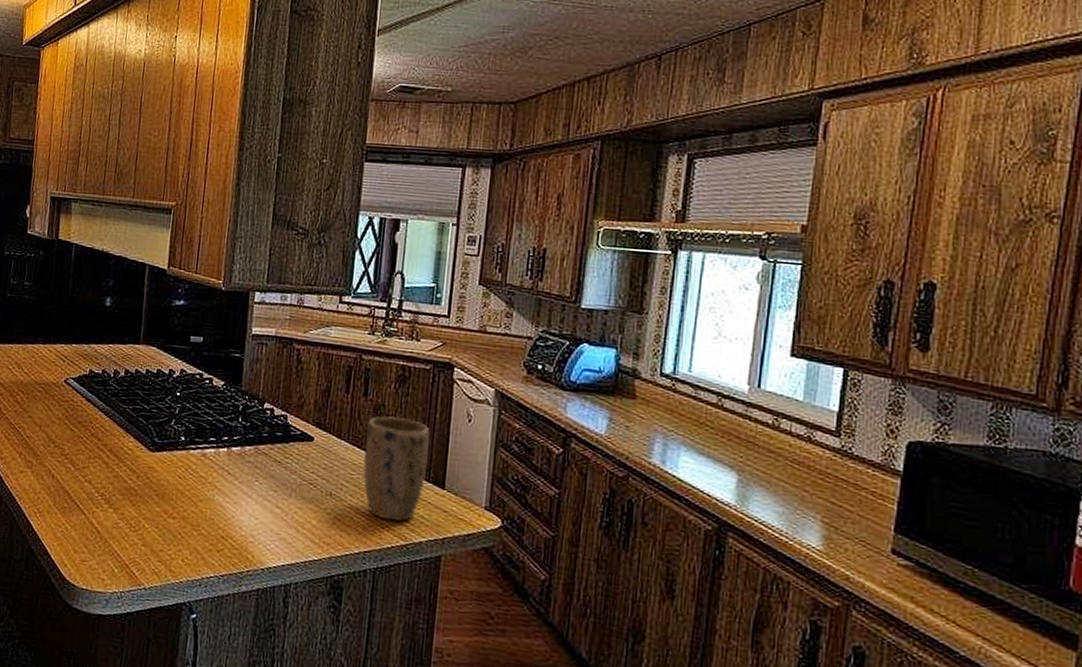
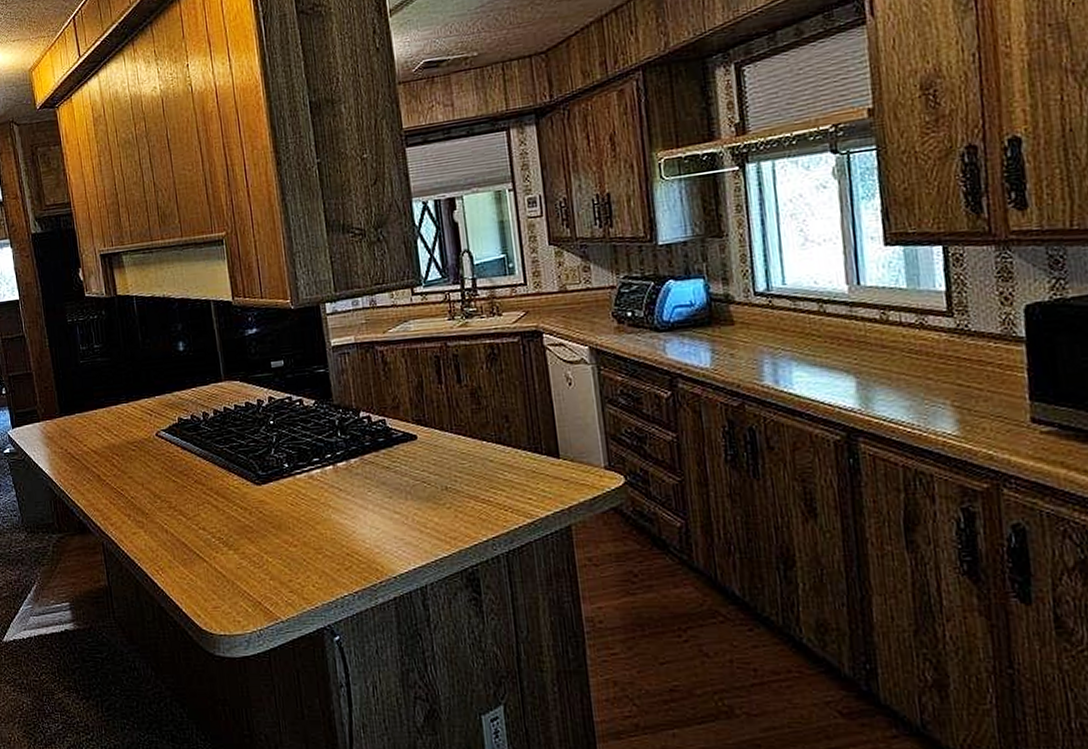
plant pot: present [363,416,430,522] -> none [467,395,539,502]

